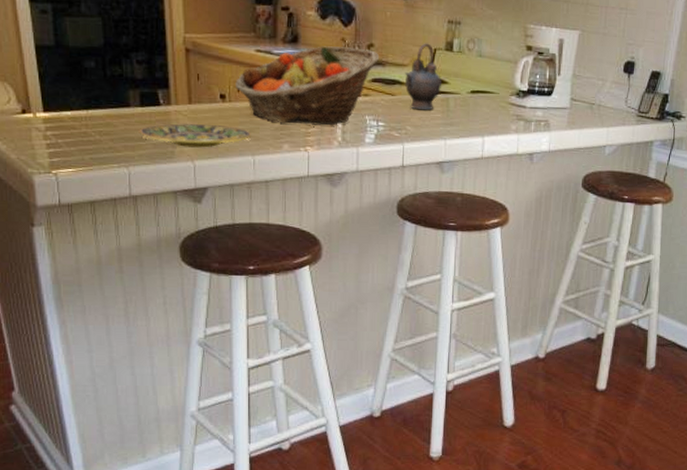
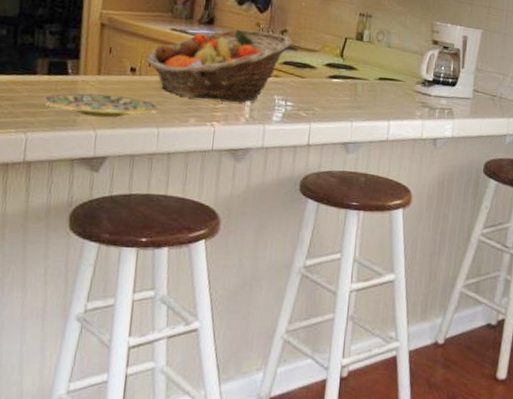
teapot: present [404,43,441,111] -> none [314,32,351,94]

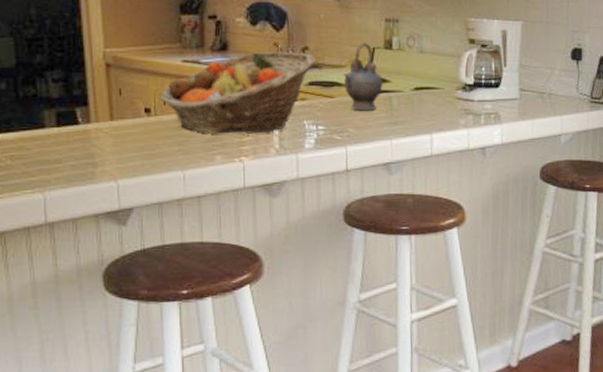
plate: present [42,93,159,118] -> none [55,141,181,166]
teapot: none [314,32,351,94] -> present [343,43,383,111]

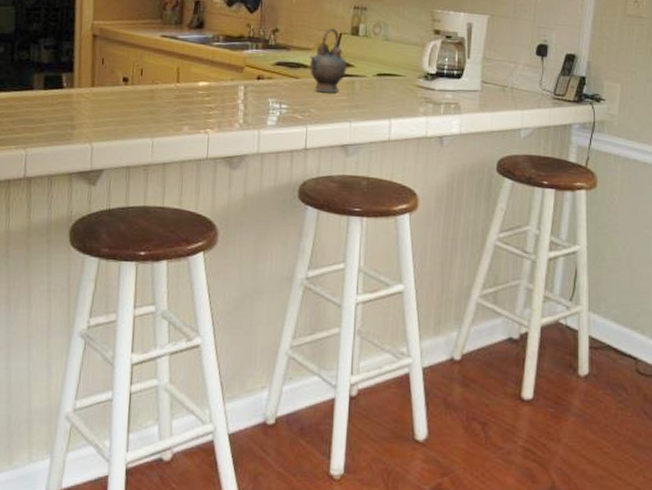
fruit basket: present [161,52,314,134] -> none [139,31,283,109]

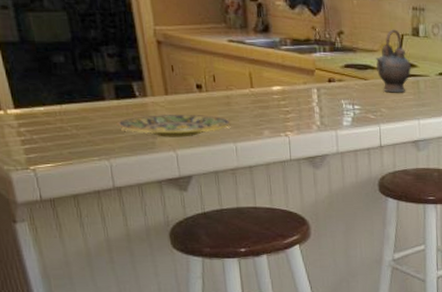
plate: none [39,106,152,130] -> present [116,115,232,137]

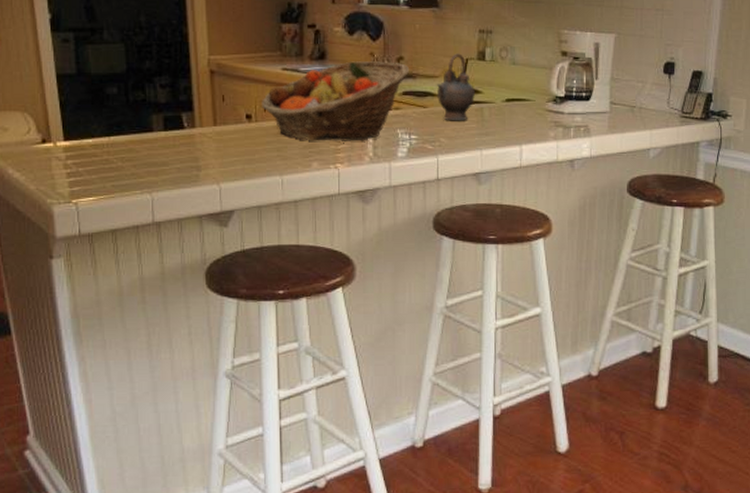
plate: present [116,115,232,137] -> none [162,146,280,170]
fruit basket: none [210,34,349,111] -> present [262,61,409,141]

